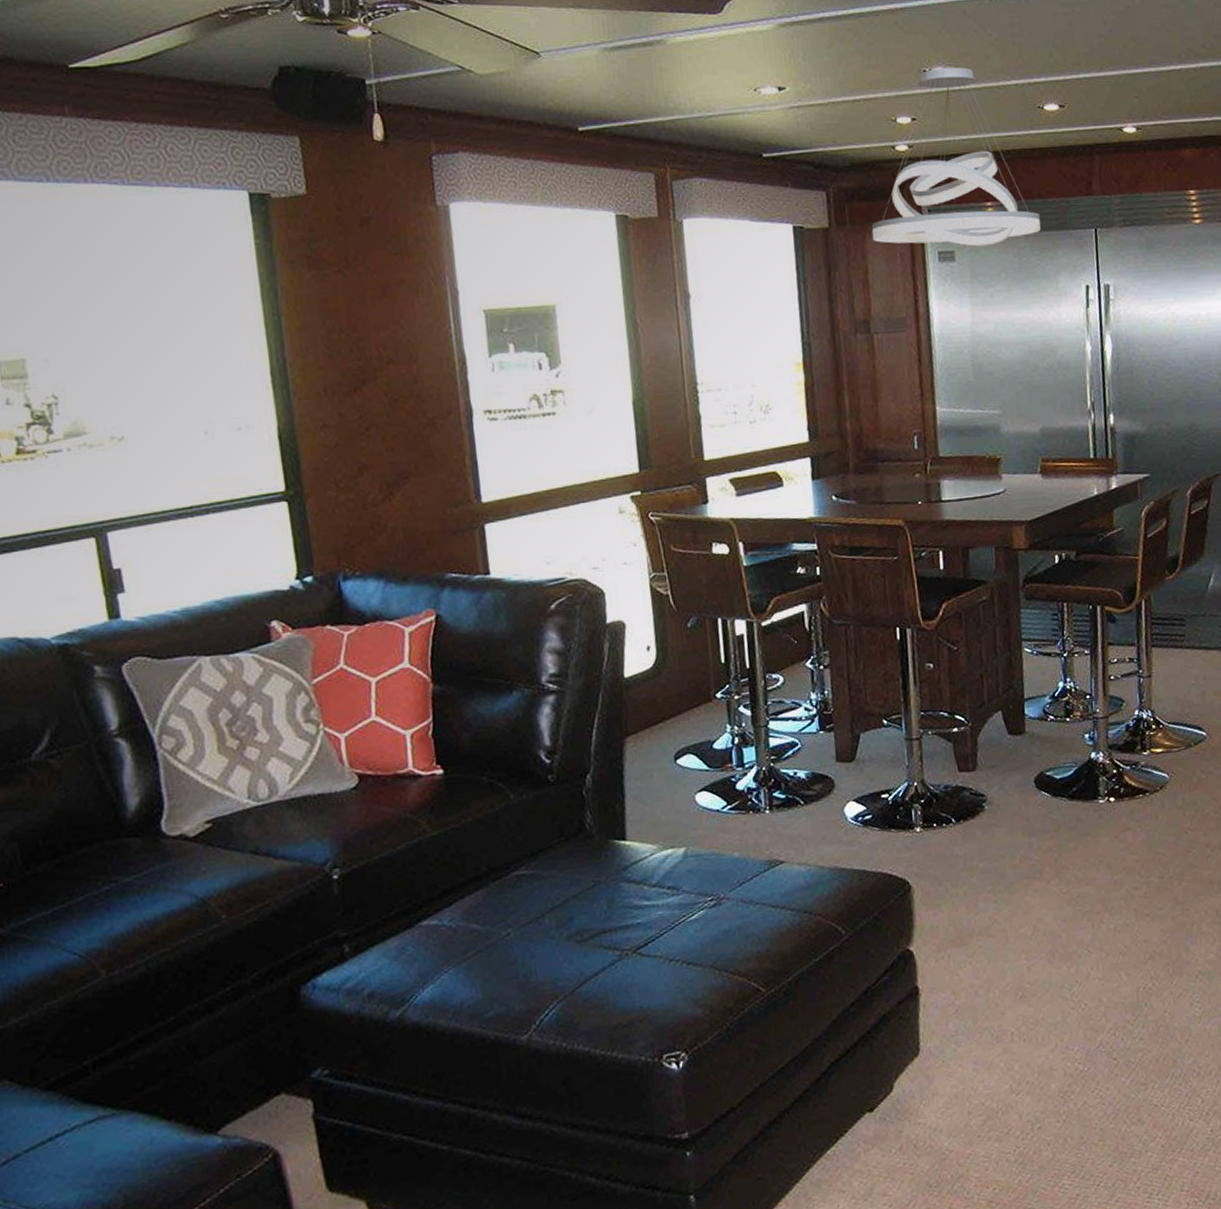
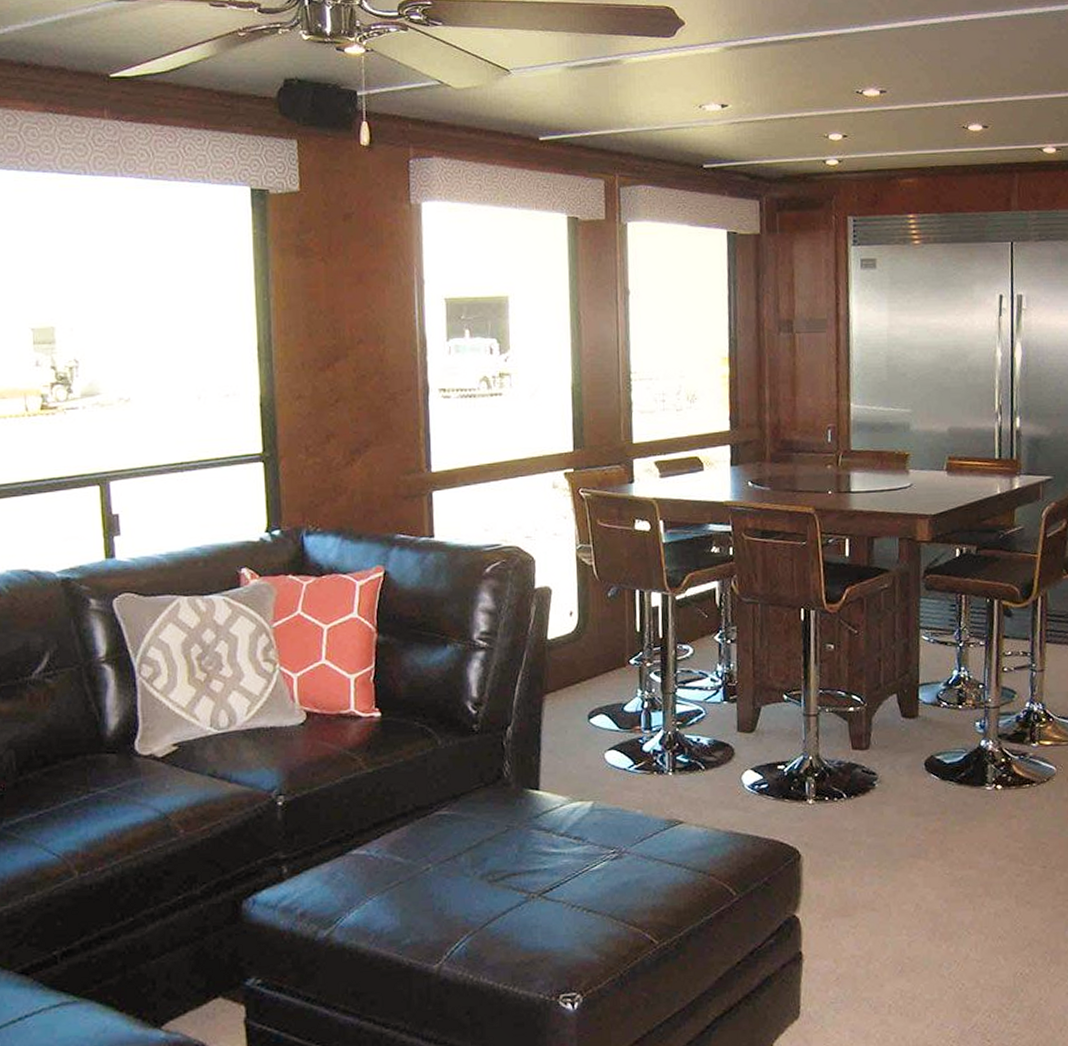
pendant light: present [871,67,1041,247] -> none [799,89,960,256]

